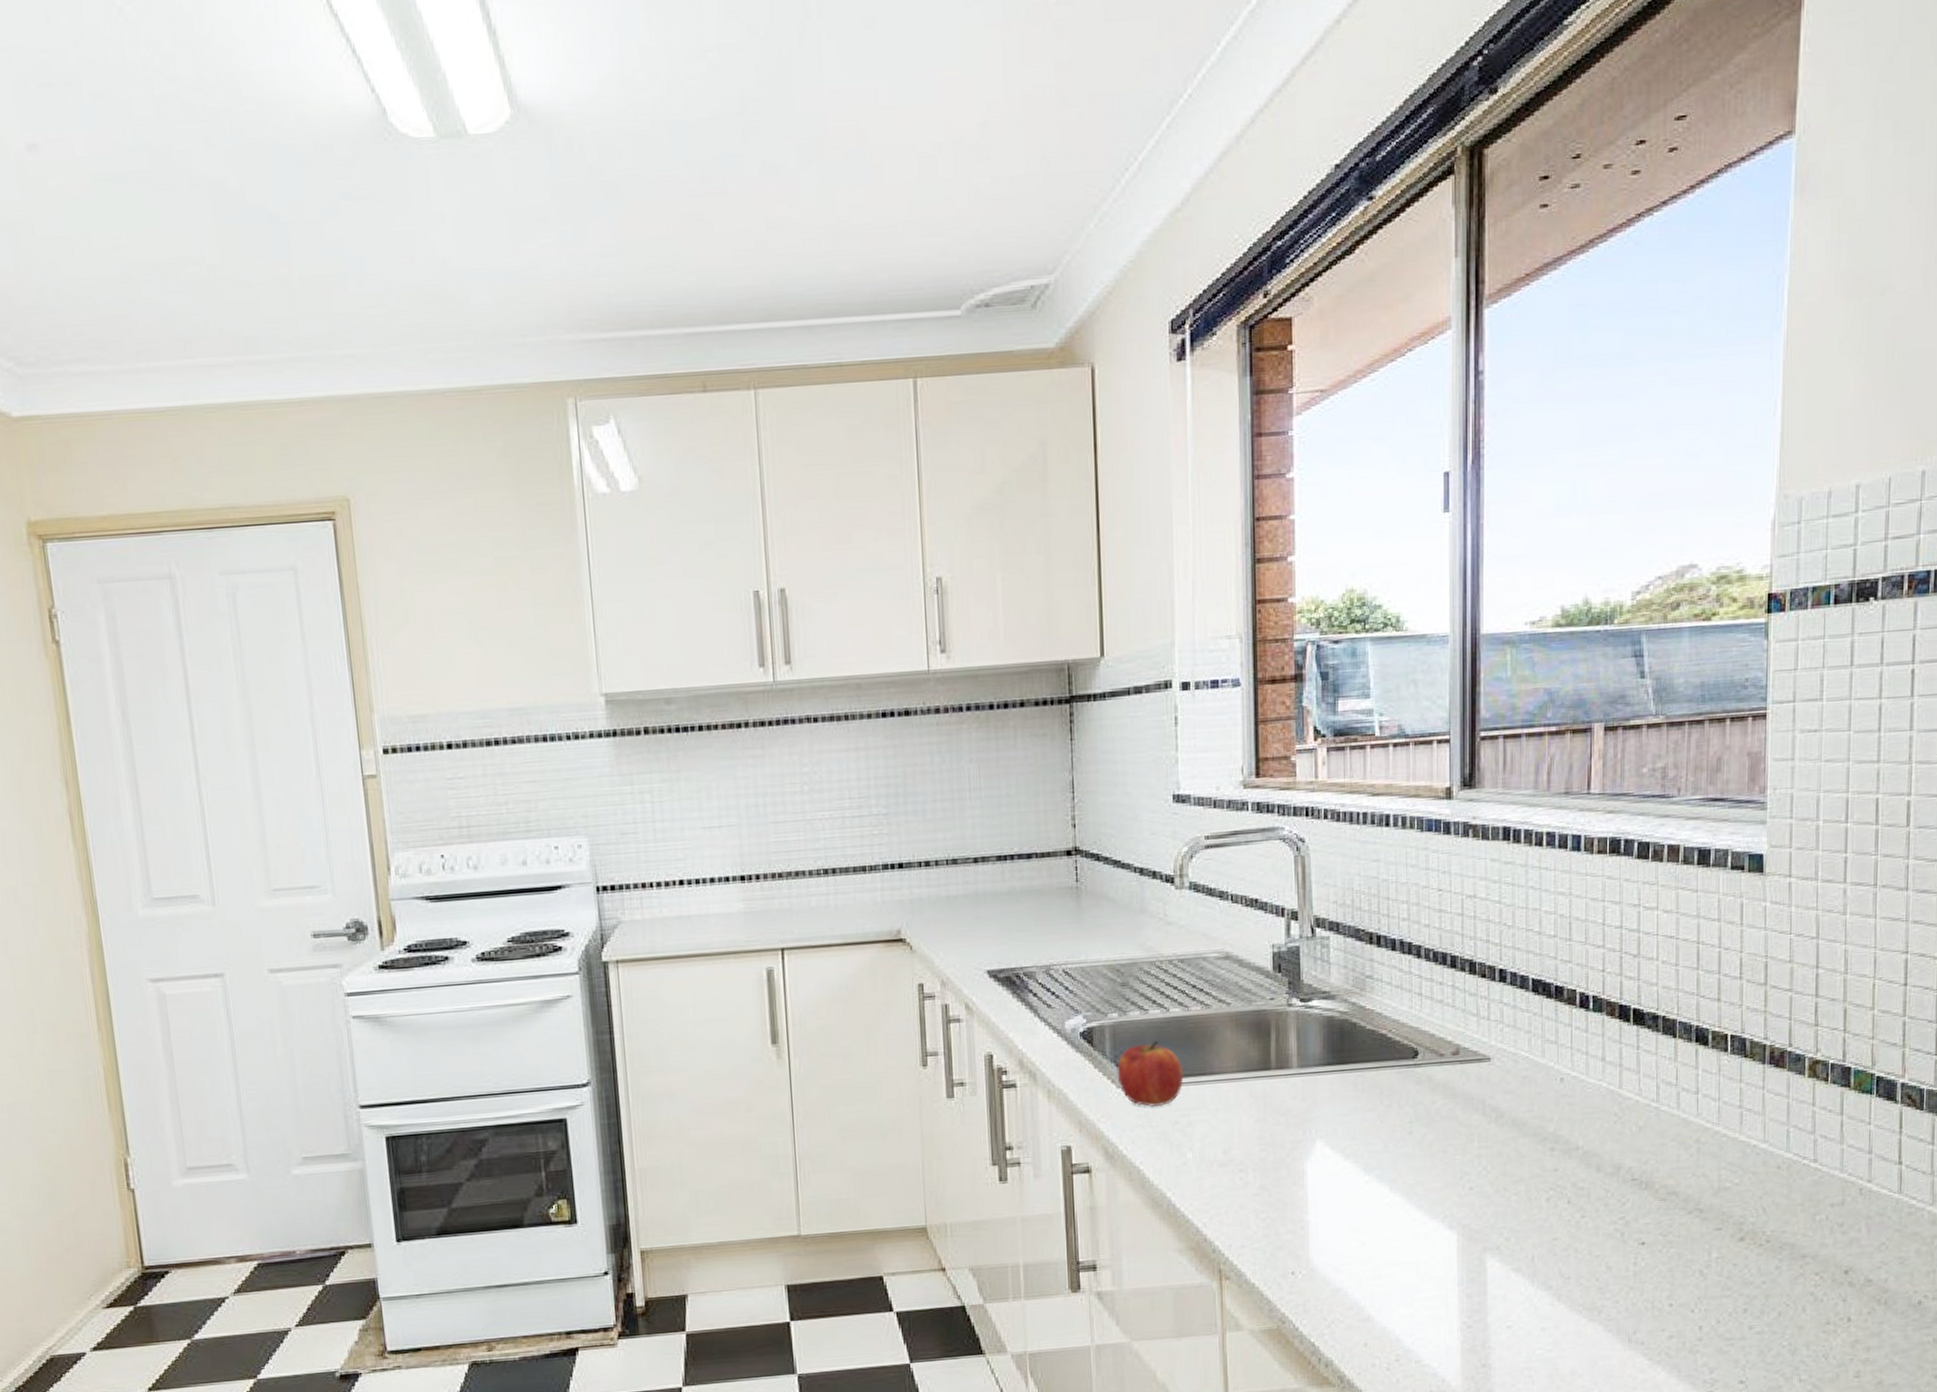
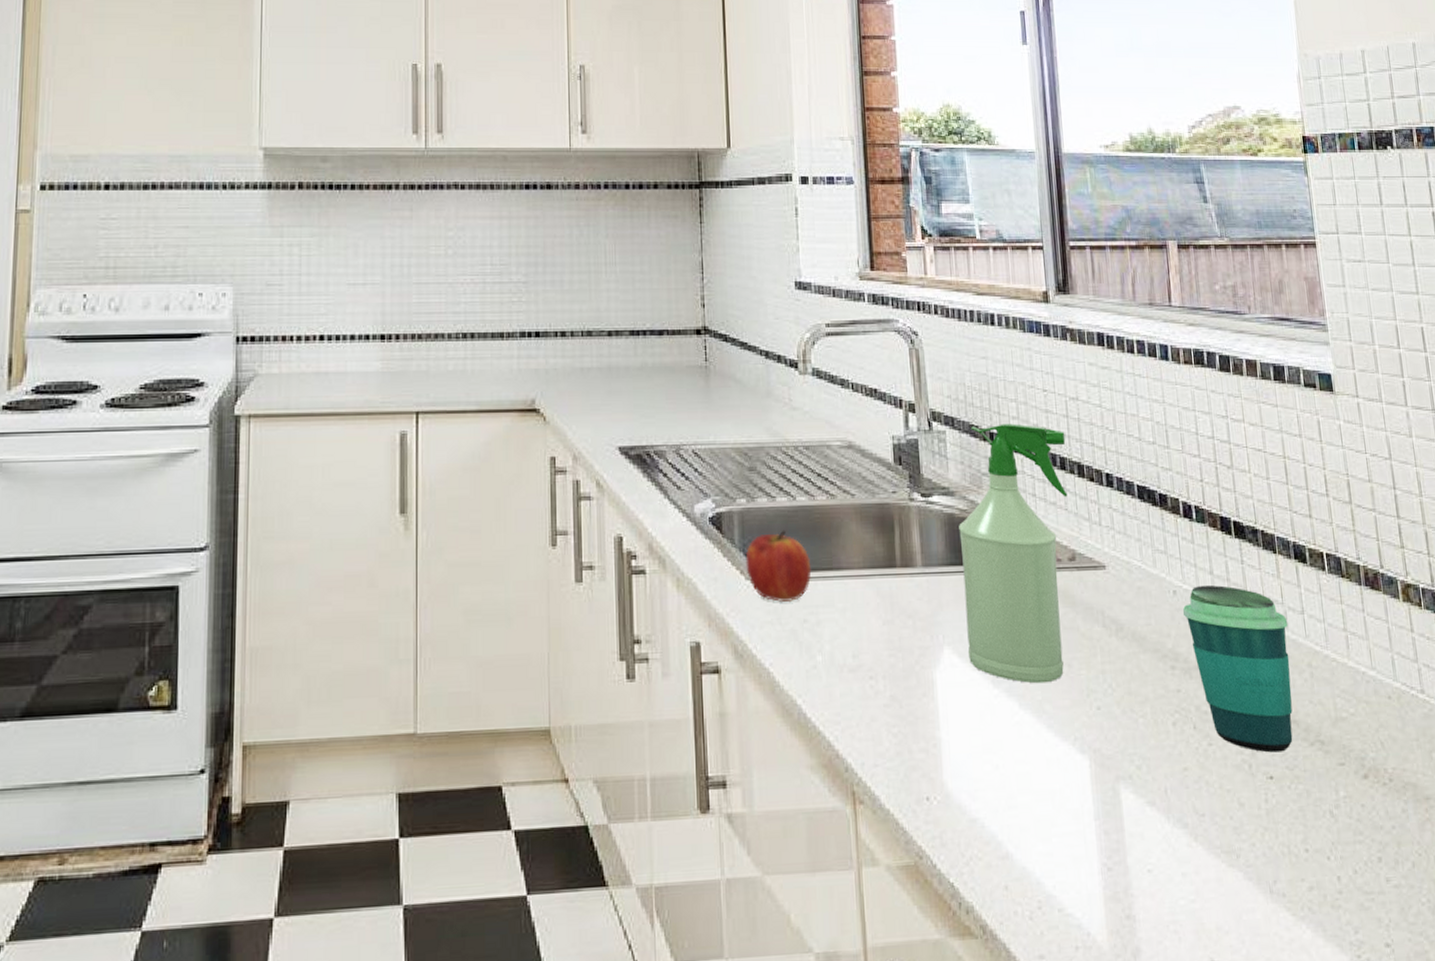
spray bottle: none [1338,925,1459,1169] -> present [959,423,1068,684]
cup: none [1568,1071,1680,1222] -> present [1182,585,1293,753]

